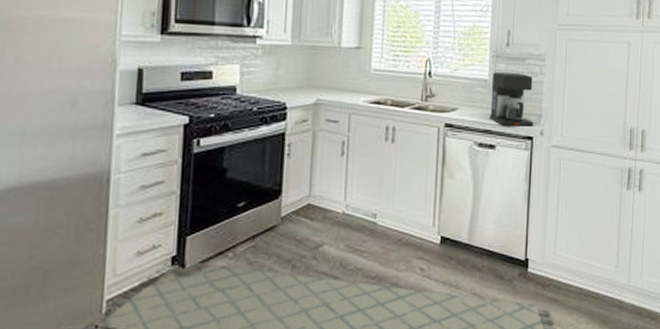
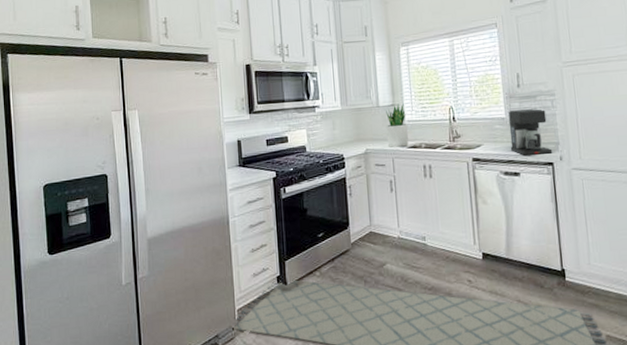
planter: none [345,47,375,101] -> present [386,103,409,148]

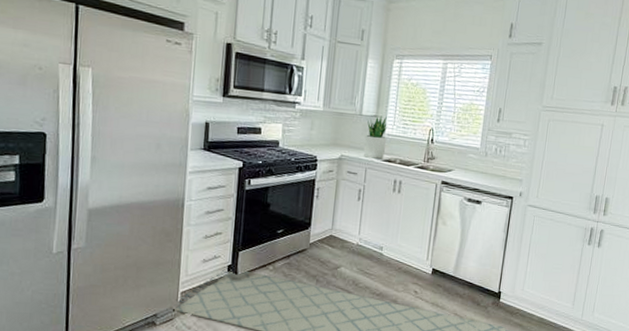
coffee maker: present [509,109,553,157] -> none [478,142,517,189]

